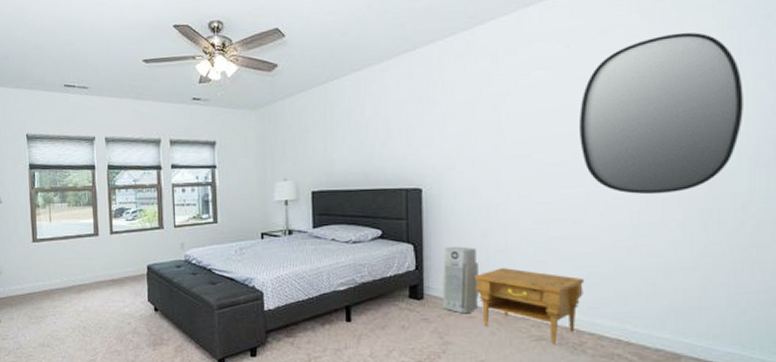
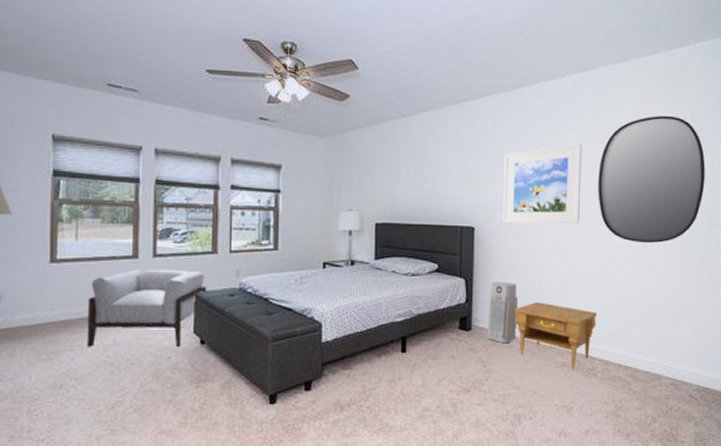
armchair: none [62,245,157,313] -> present [87,270,207,347]
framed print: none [454,83,556,182] -> present [503,144,582,224]

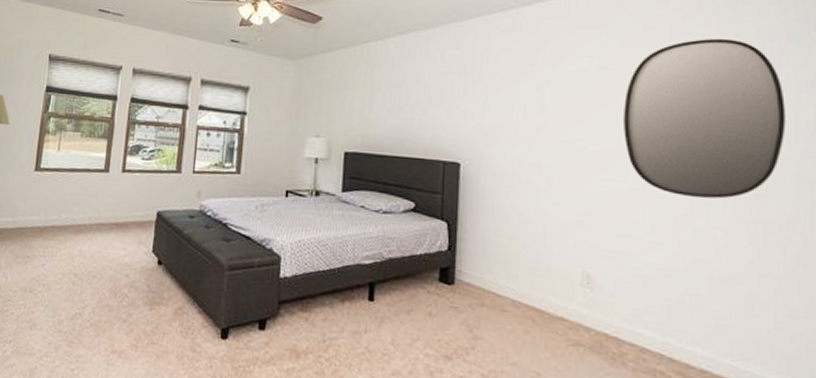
armchair: present [87,270,207,347] -> none [56,183,169,265]
air purifier: present [487,281,518,344] -> none [474,228,515,307]
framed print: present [503,144,582,224] -> none [496,71,601,168]
nightstand: present [515,302,598,369] -> none [511,259,627,351]

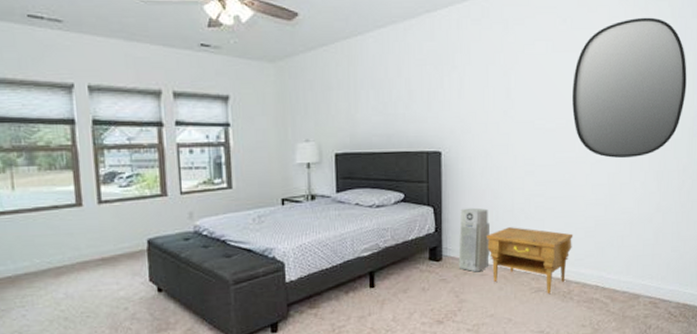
air purifier: none [474,228,515,307] -> present [458,207,490,272]
nightstand: none [511,259,627,351] -> present [487,227,573,294]

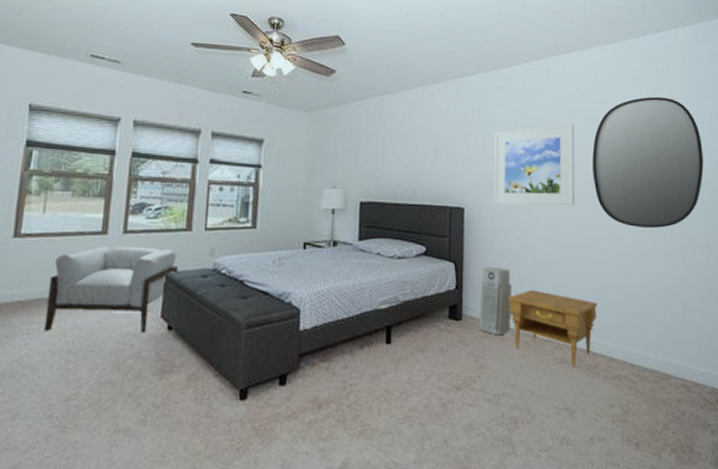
armchair: none [32,215,160,303] -> present [43,247,179,332]
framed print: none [471,54,555,145] -> present [494,123,575,207]

